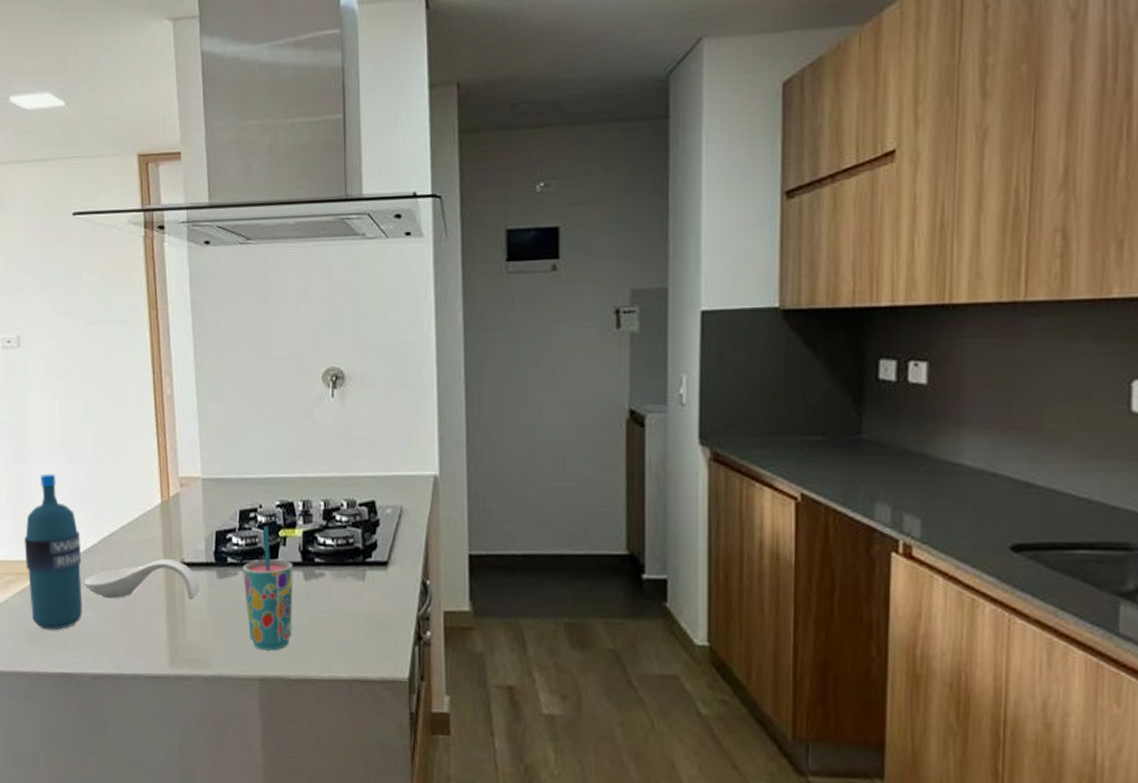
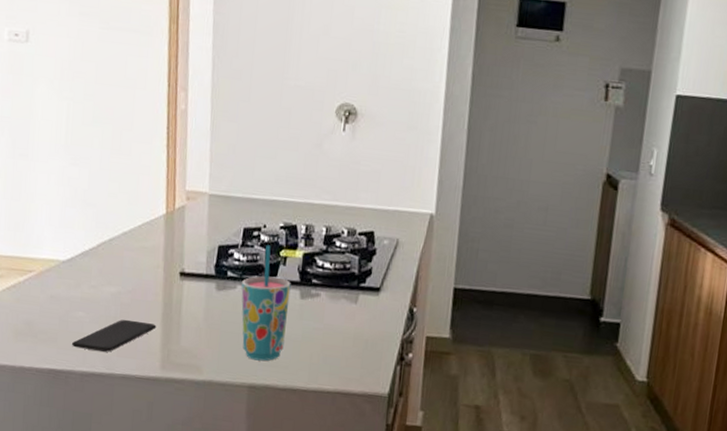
water bottle: present [24,473,83,630] -> none [18,173,79,327]
smartphone: none [82,616,162,652] -> present [72,319,157,352]
spoon rest: present [83,558,200,599] -> none [79,266,198,307]

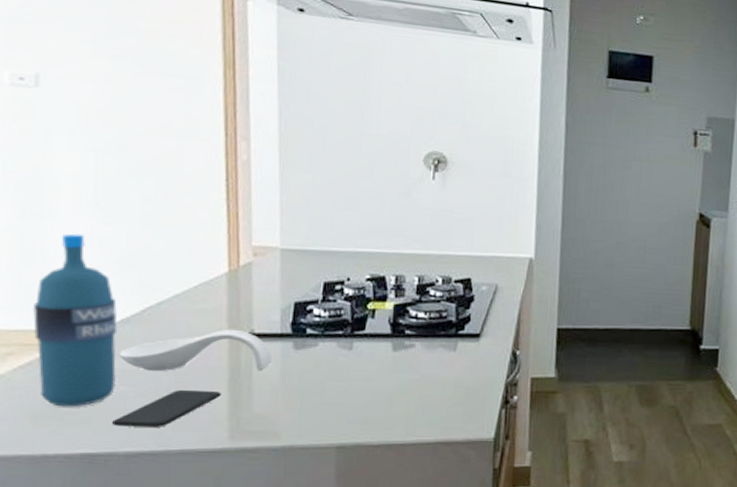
water bottle: none [18,173,79,327] -> present [33,233,118,407]
spoon rest: none [79,266,198,307] -> present [118,329,273,372]
cup: present [241,245,291,361] -> none [324,298,381,419]

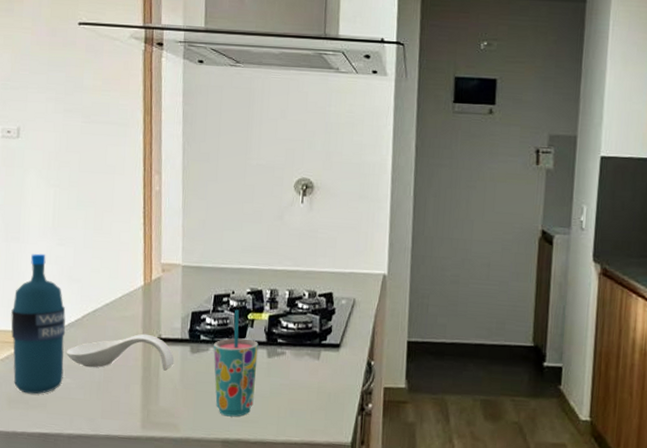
smartphone: present [112,389,222,427] -> none [60,383,137,415]
cup: none [324,298,381,419] -> present [213,309,259,417]

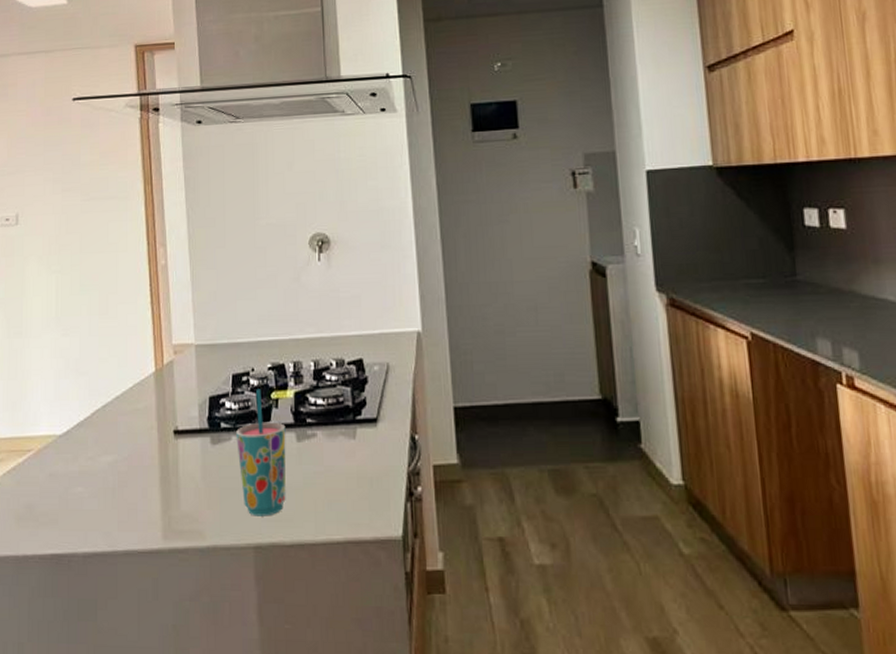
water bottle: present [11,253,66,394] -> none [16,347,75,509]
spoon rest: present [66,333,175,370] -> none [76,427,194,472]

